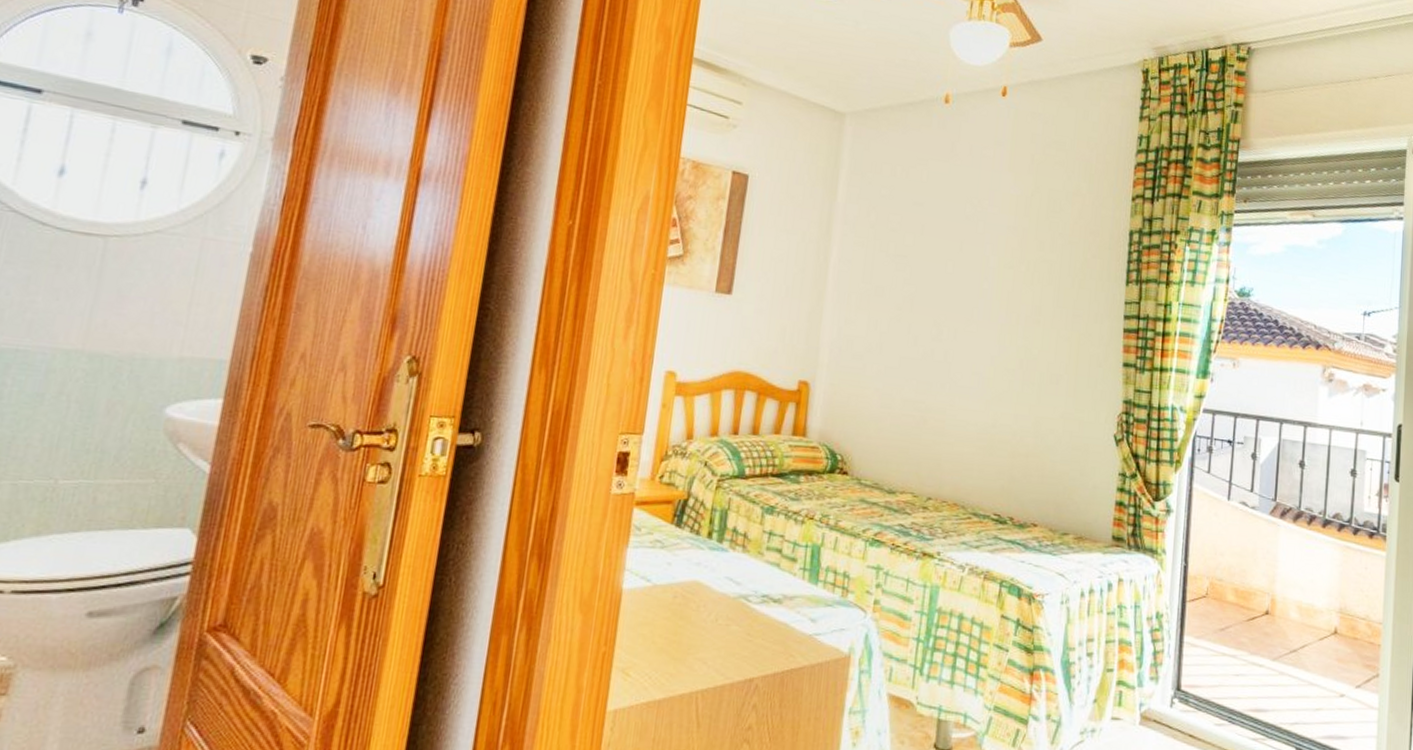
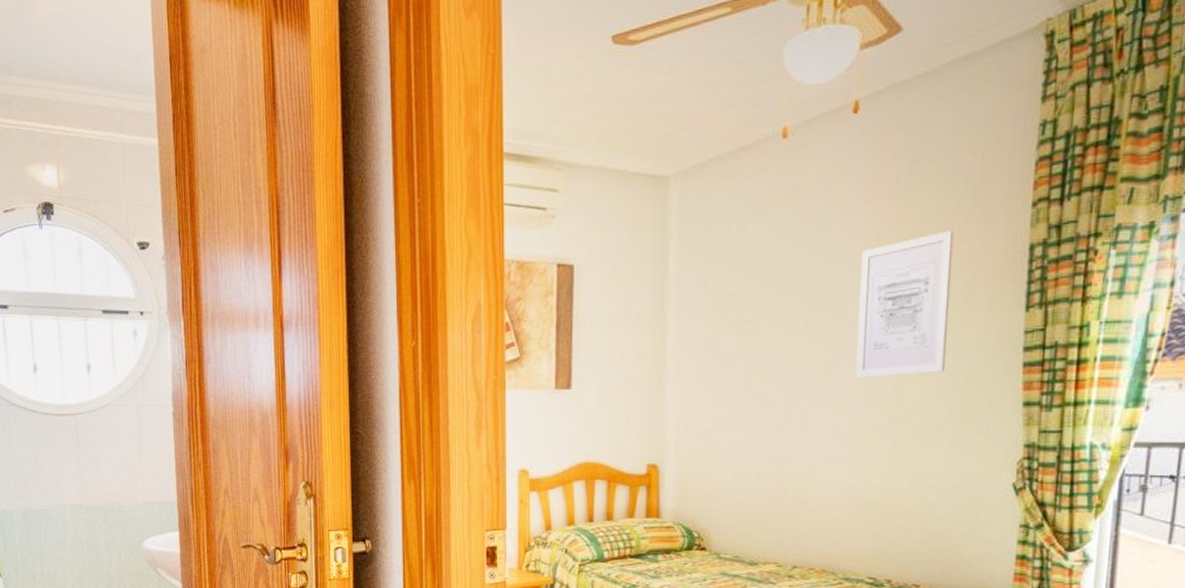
wall art: none [992,207,1075,328] -> present [855,230,954,379]

